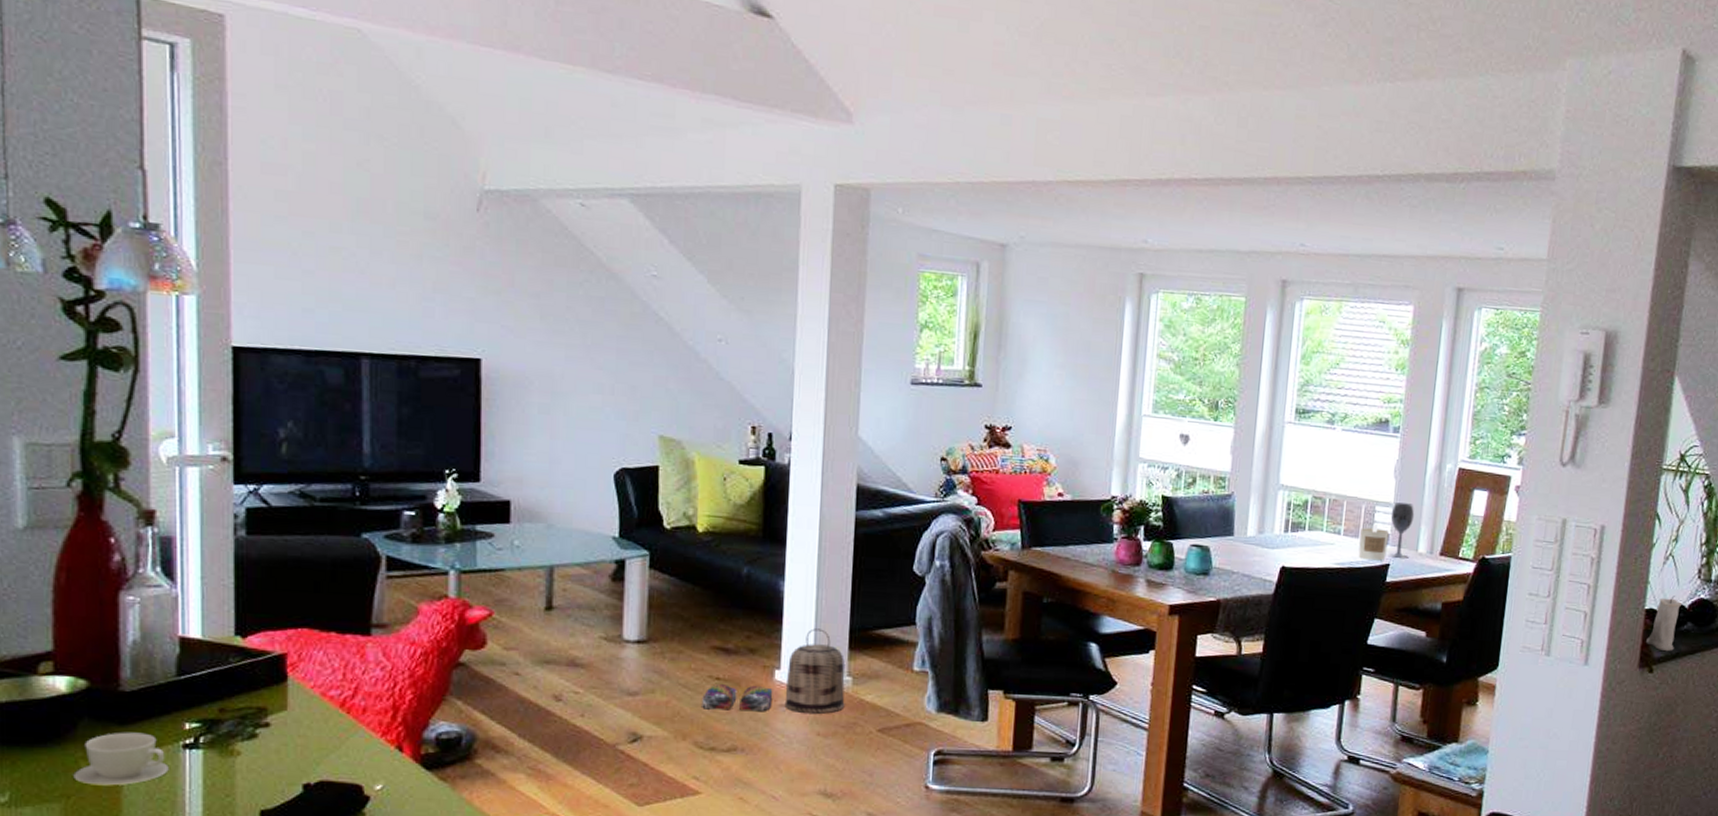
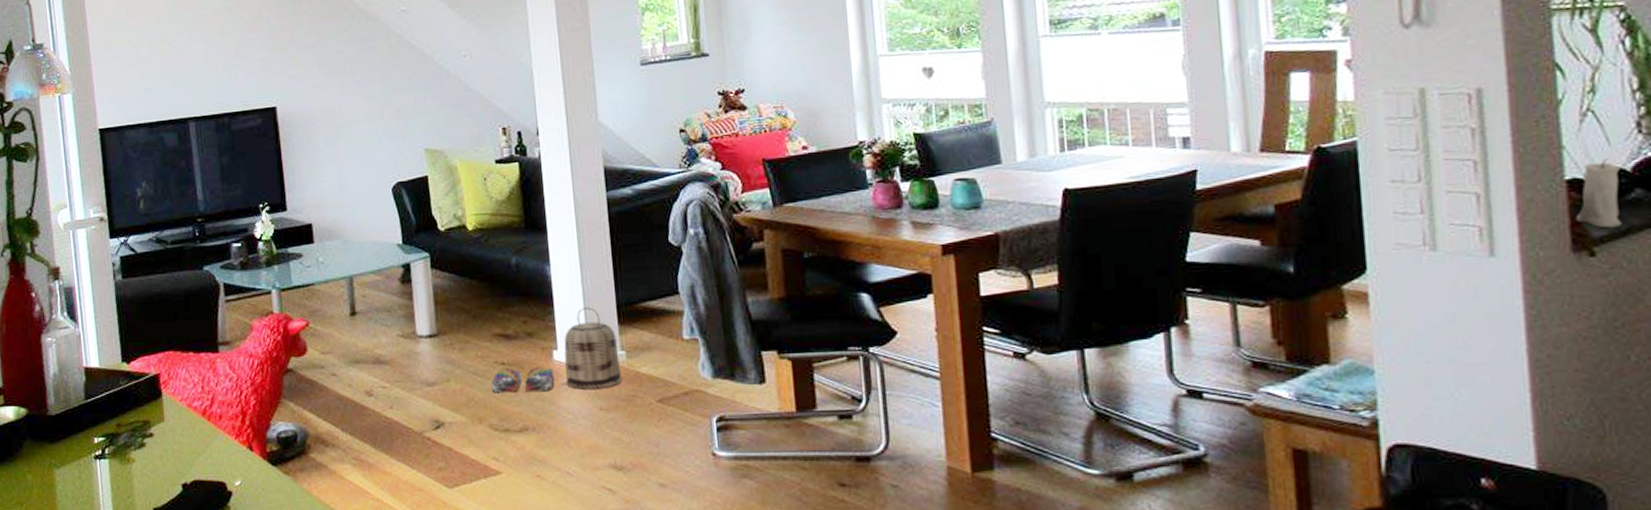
teacup: present [73,732,169,786] -> none [23,448,87,494]
candle: present [1358,524,1389,561] -> none [1153,129,1191,169]
wine glass: present [1388,502,1415,560] -> none [1187,99,1220,163]

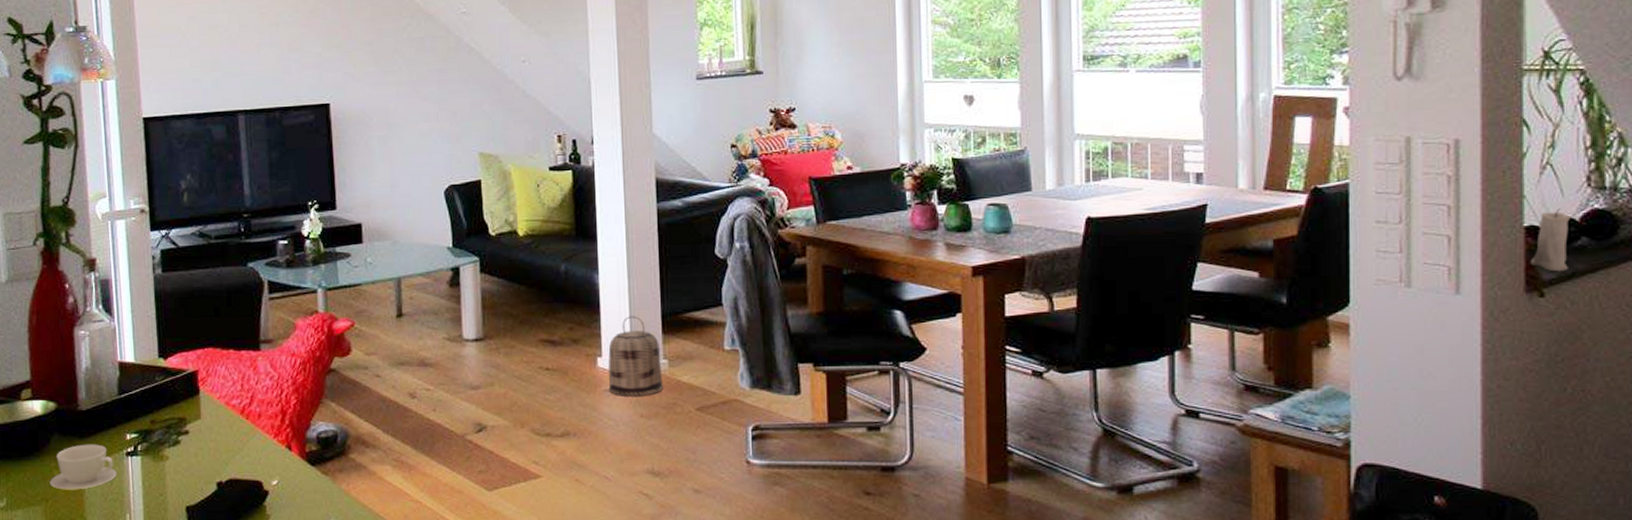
teacup: none [23,448,87,494] -> present [49,444,117,490]
slippers: present [491,366,555,393] -> none [535,373,598,398]

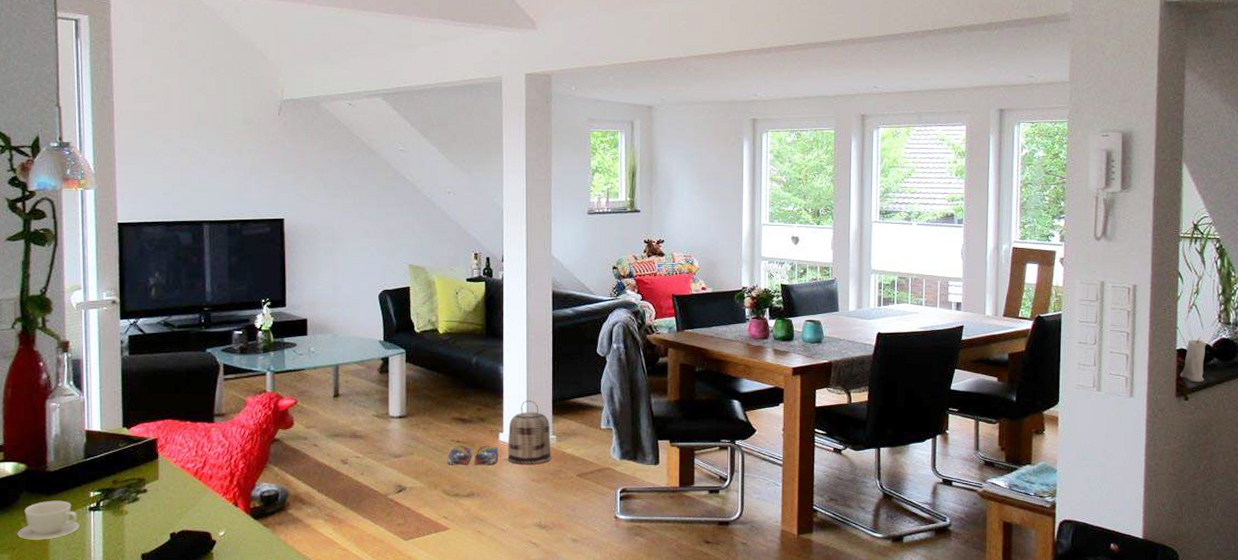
slippers: none [535,373,598,398] -> present [448,445,499,465]

